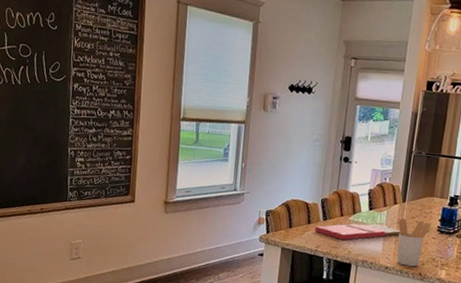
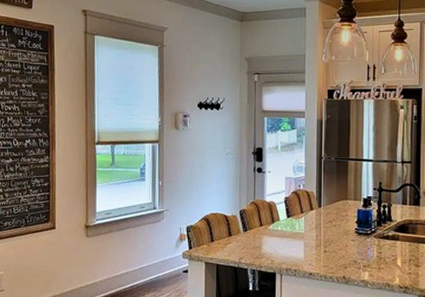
cutting board: present [315,223,401,240] -> none [237,230,320,250]
utensil holder: present [396,218,432,267] -> none [317,223,349,271]

